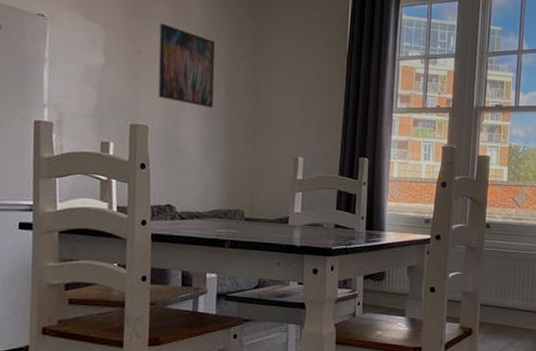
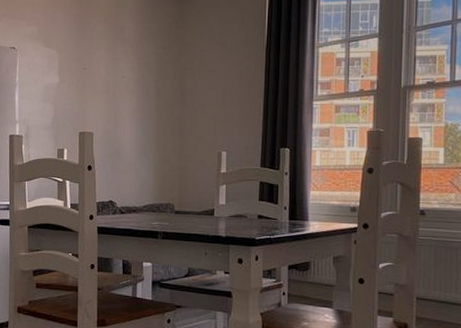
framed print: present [158,23,215,109] -> none [100,41,146,113]

